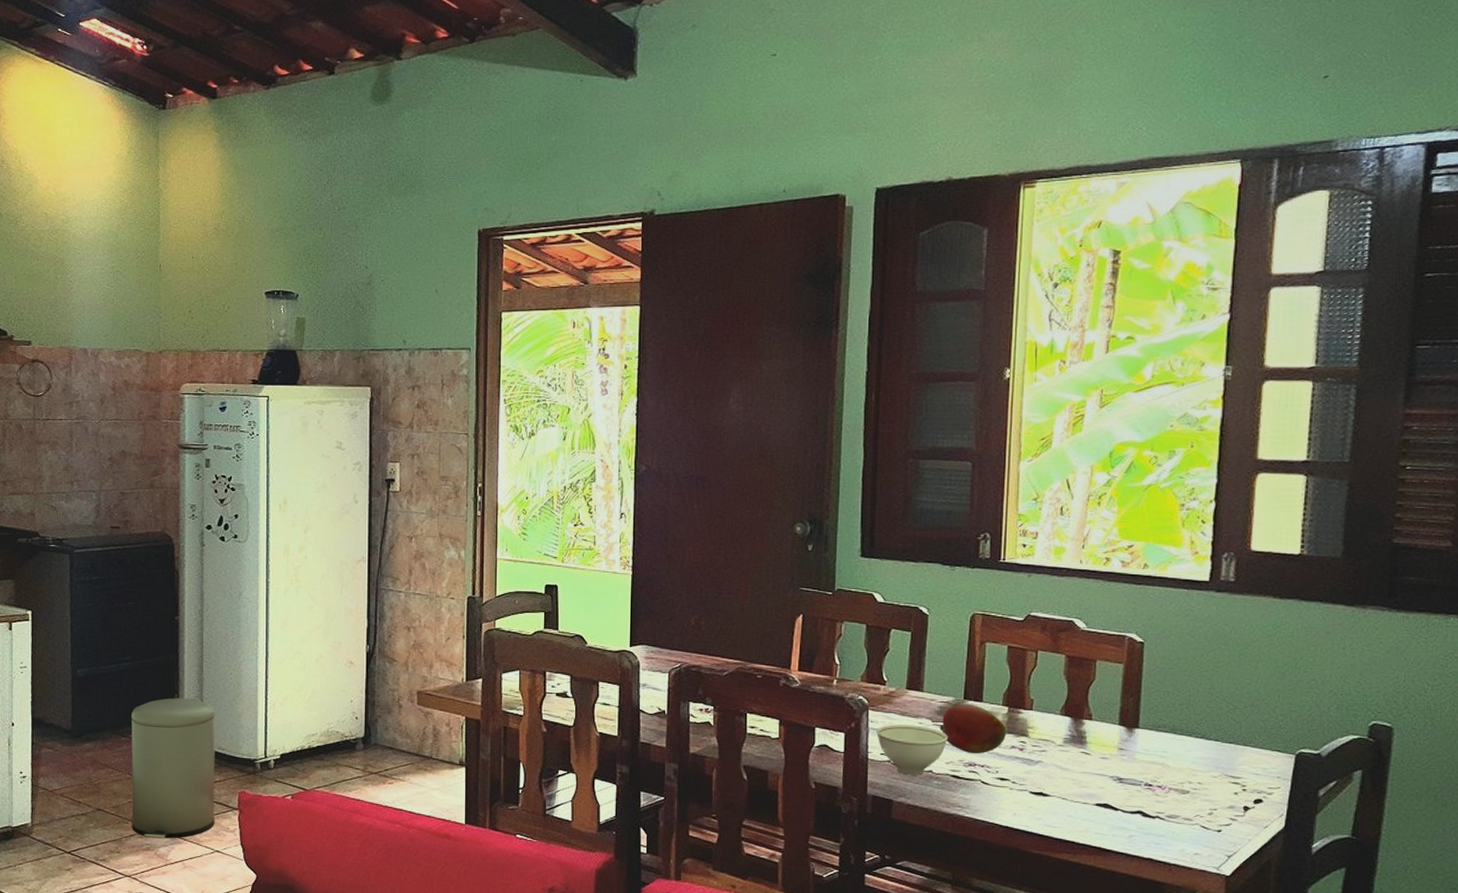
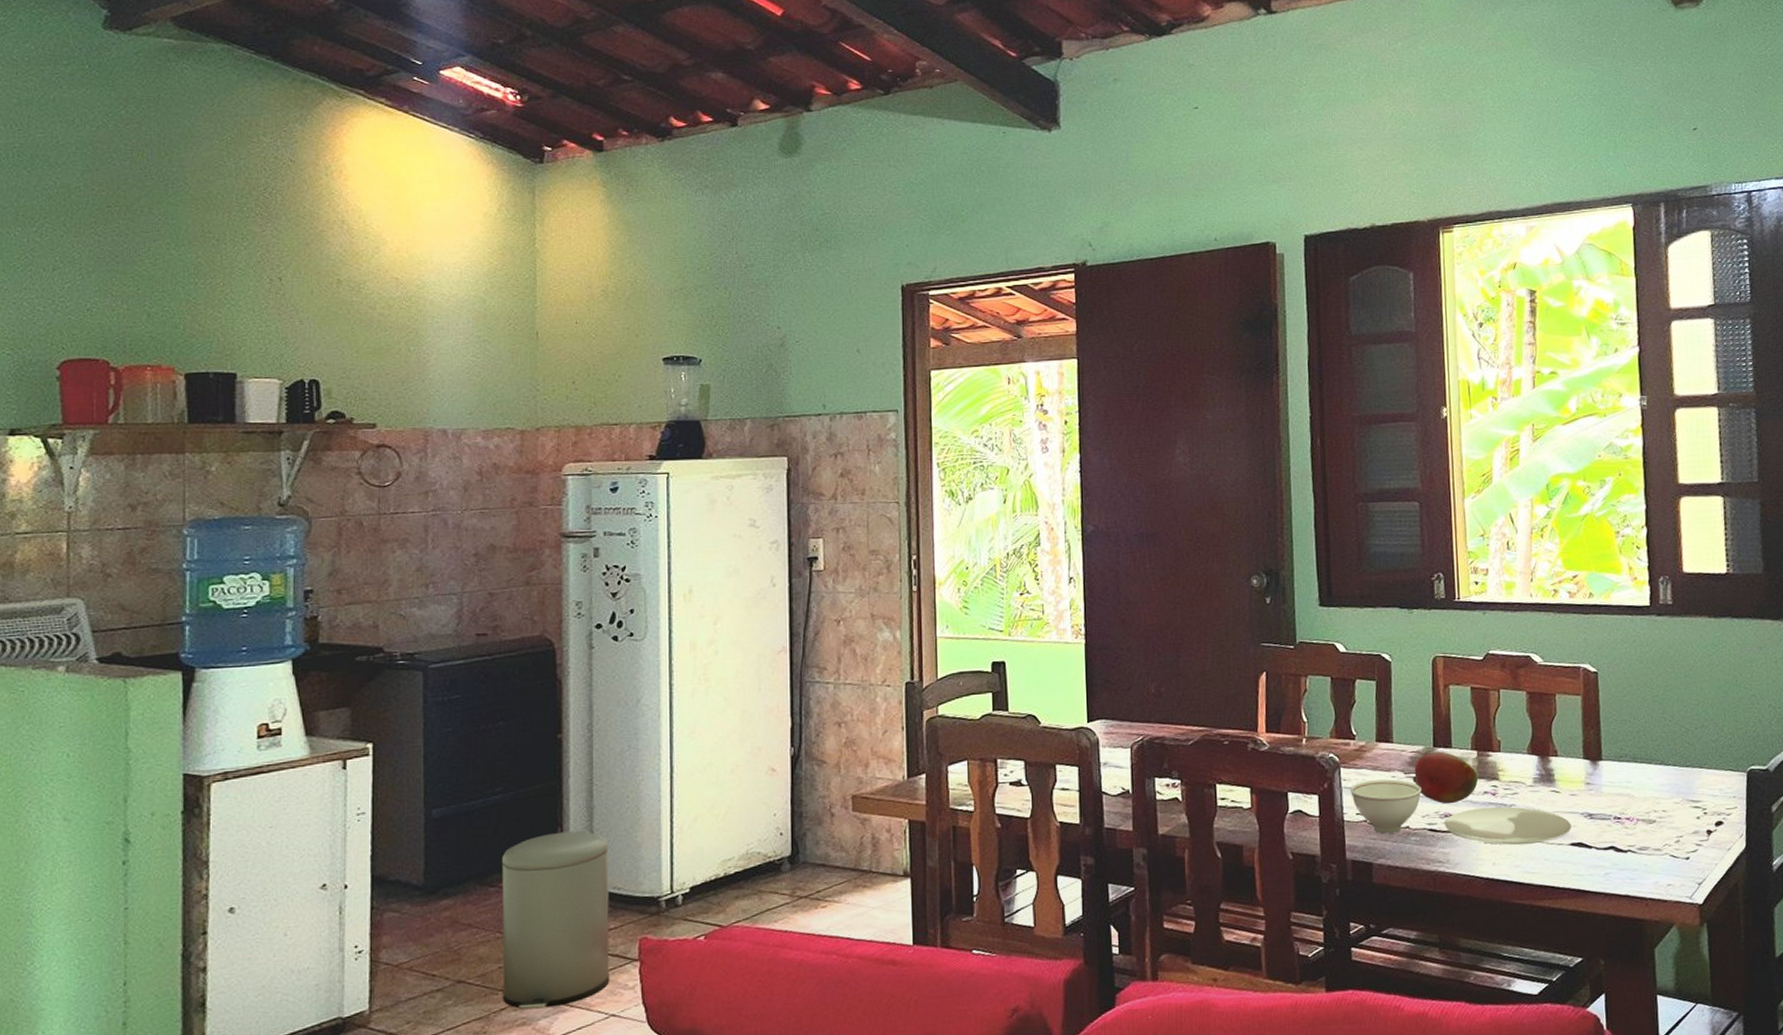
plate: none [967,760,1099,801] -> present [1444,806,1572,846]

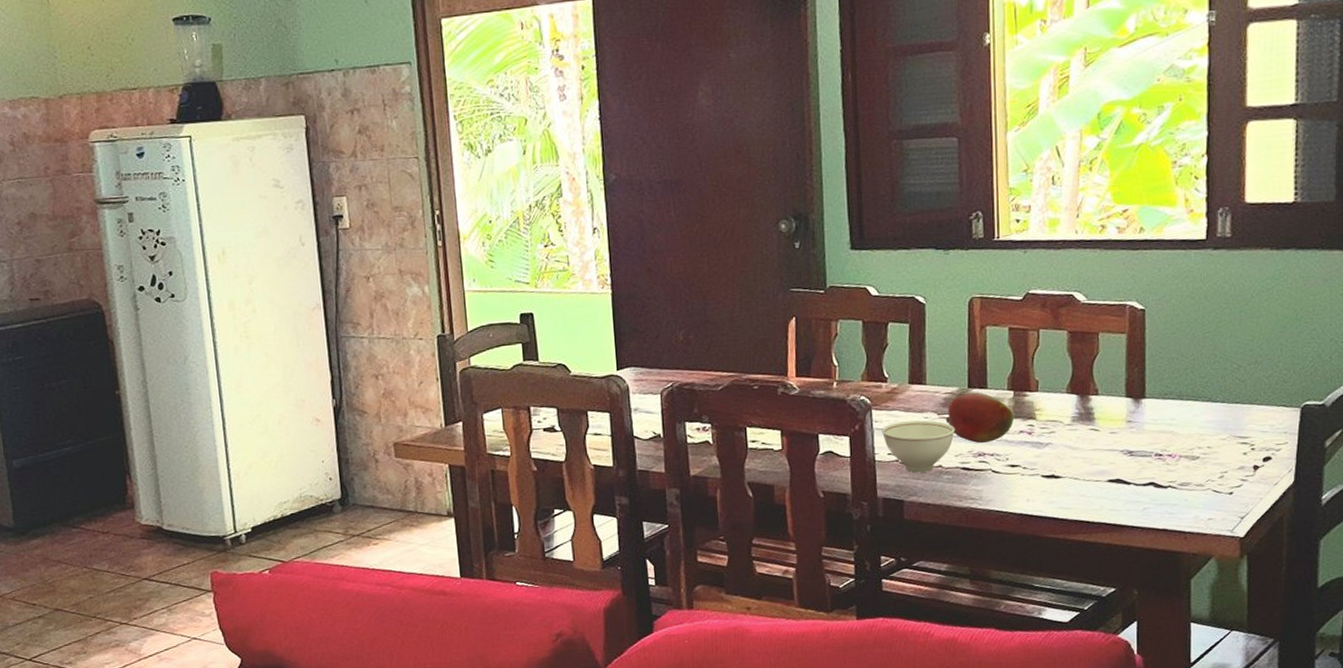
pedal bin: present [502,830,610,1010] -> none [80,477,188,634]
plate: present [1444,806,1572,846] -> none [977,445,1110,483]

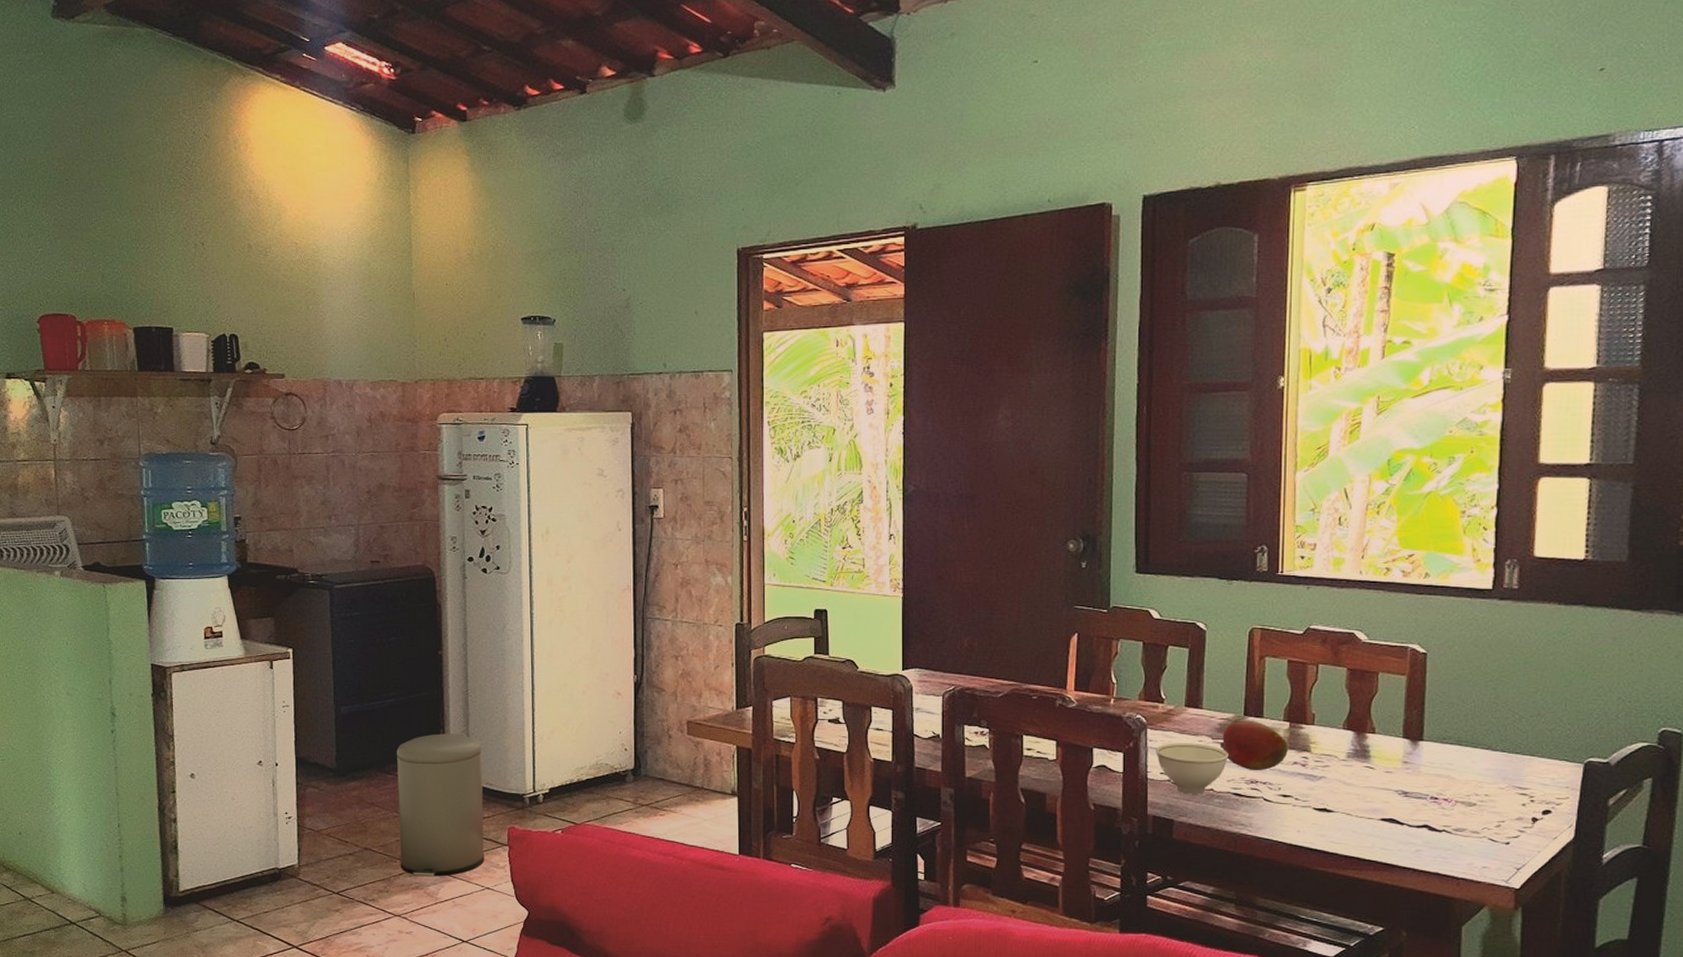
pedal bin: none [80,477,188,634] -> present [397,733,485,877]

